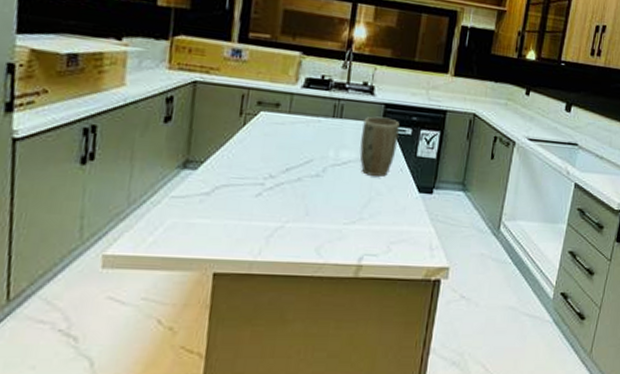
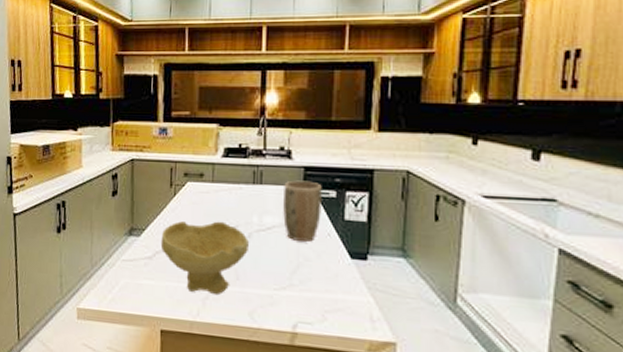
bowl: none [221,154,322,231] -> present [160,221,249,294]

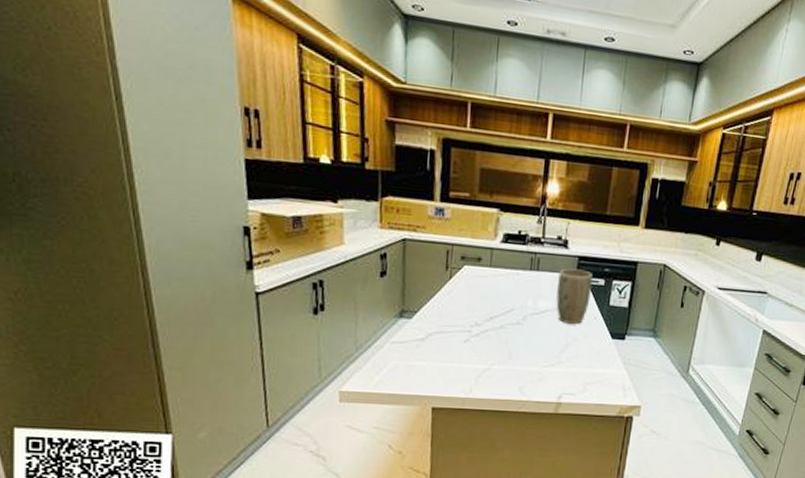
bowl: present [160,221,249,294] -> none [434,304,523,373]

